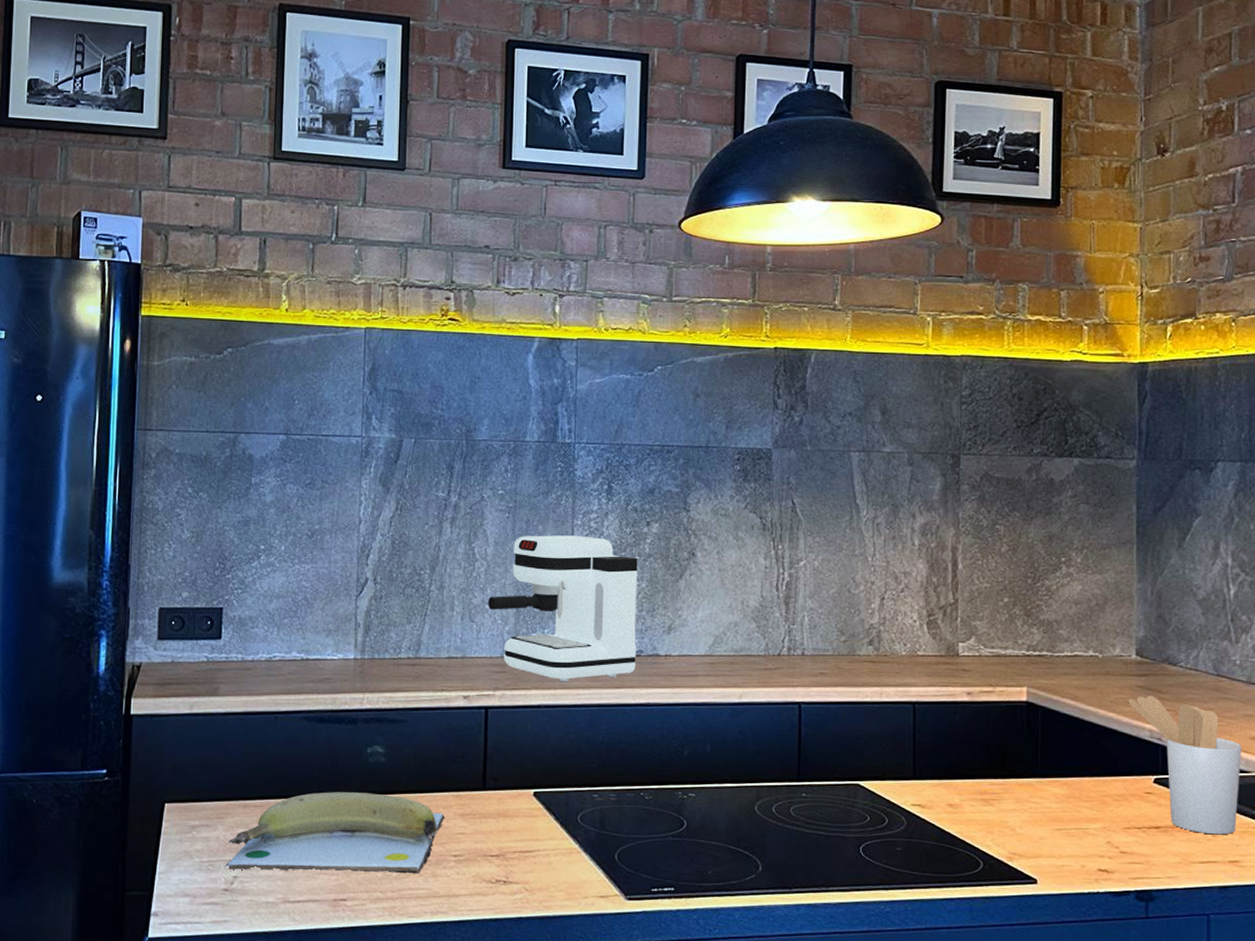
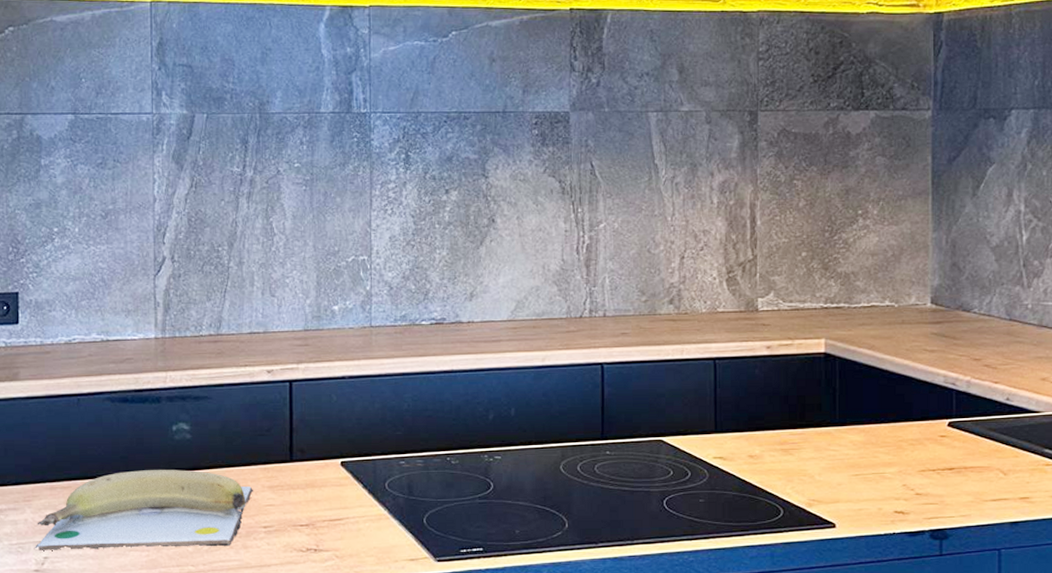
coffee maker: present [487,535,638,682] -> none [287,206,439,353]
utensil holder: present [1128,696,1242,835] -> none [924,342,1033,473]

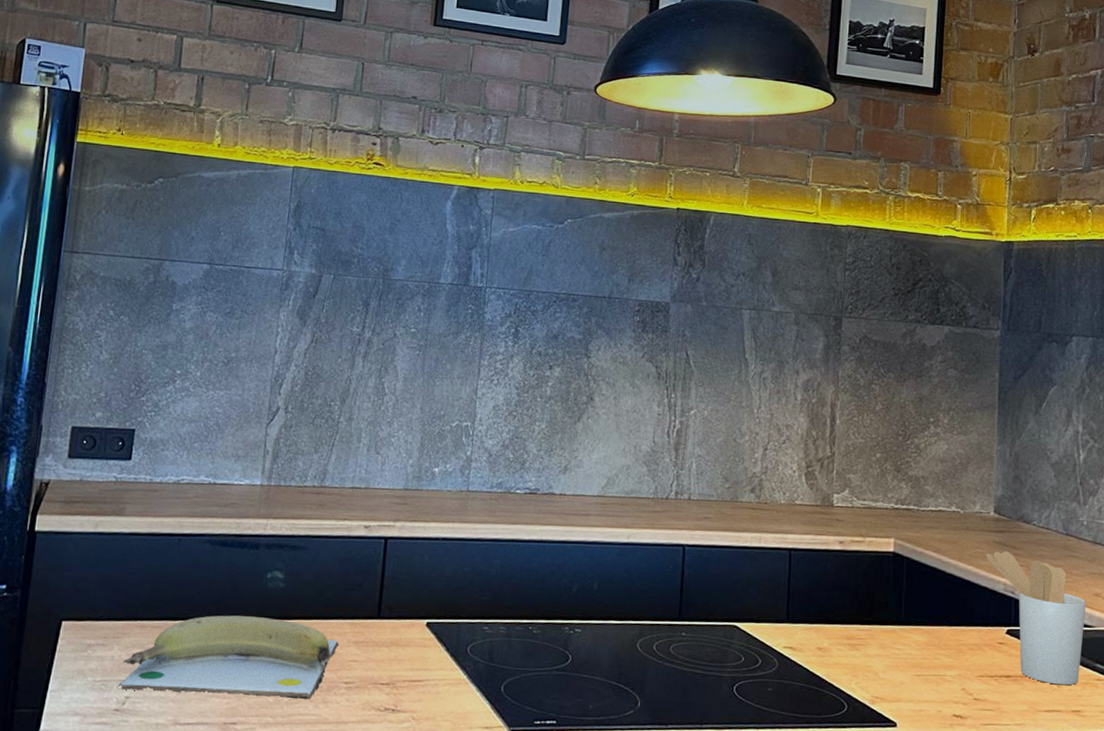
utensil holder: none [924,342,1033,473] -> present [986,551,1087,686]

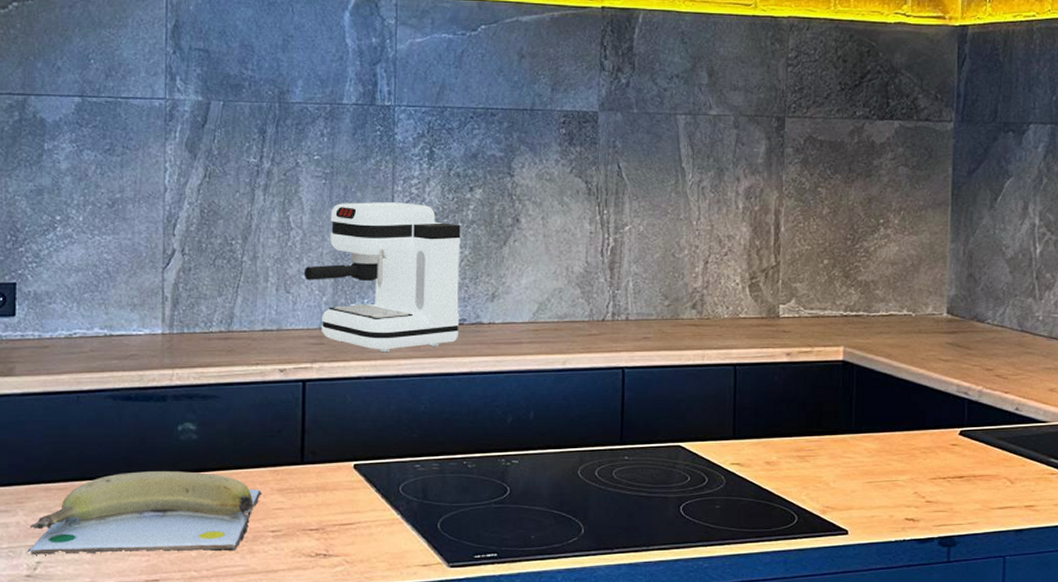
coffee maker: none [393,373,539,516] -> present [303,202,461,353]
utensil holder: present [986,551,1087,686] -> none [938,352,1041,482]

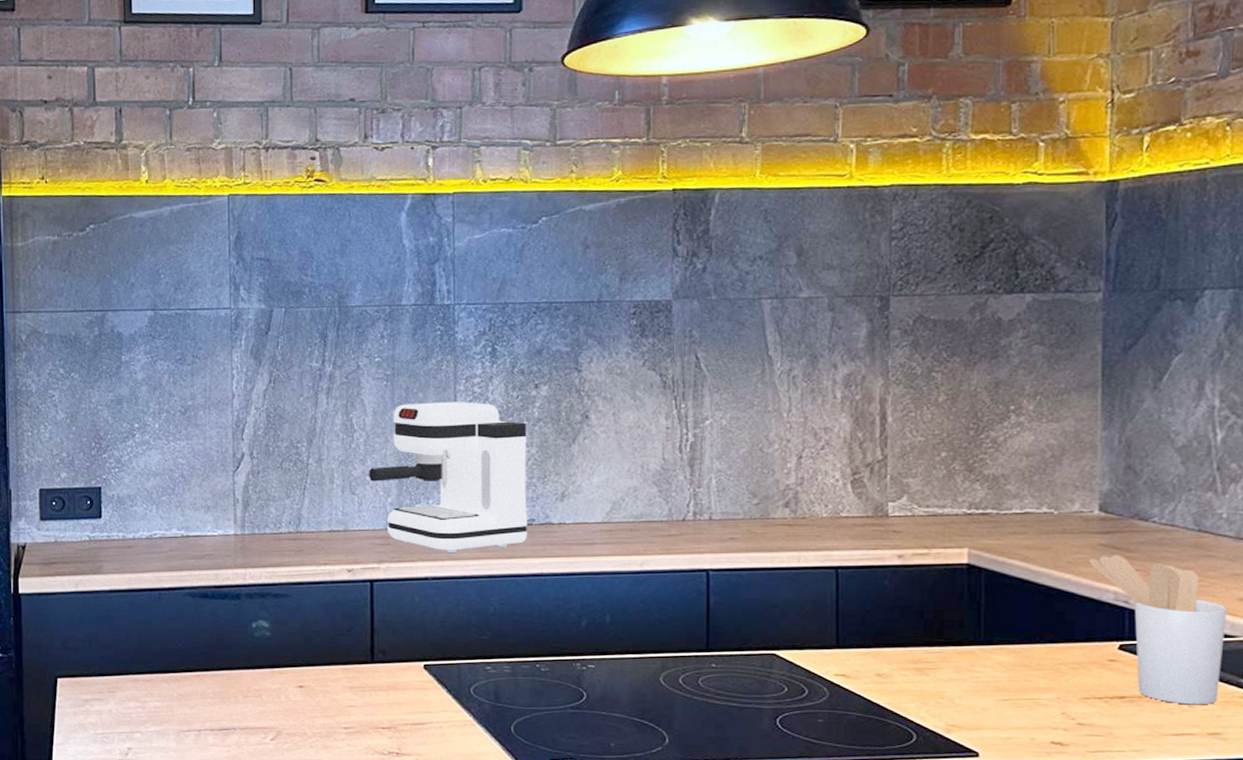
banana: present [27,471,263,555] -> none [119,666,335,746]
utensil holder: none [938,352,1041,482] -> present [1089,555,1228,705]

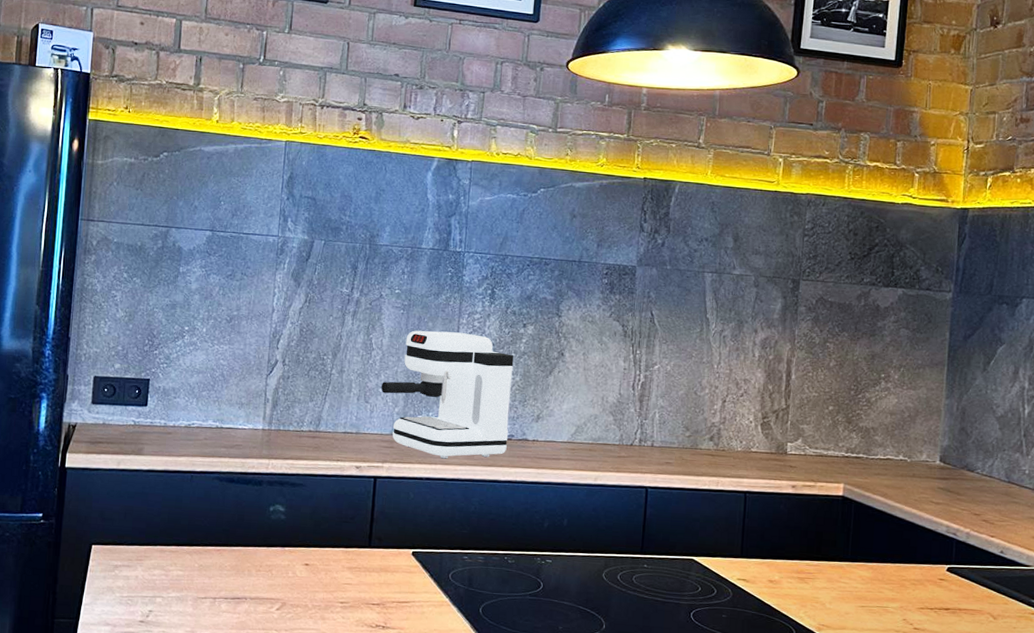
utensil holder: present [1089,555,1228,705] -> none [930,496,1025,618]

